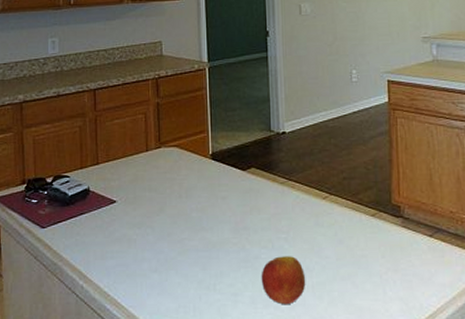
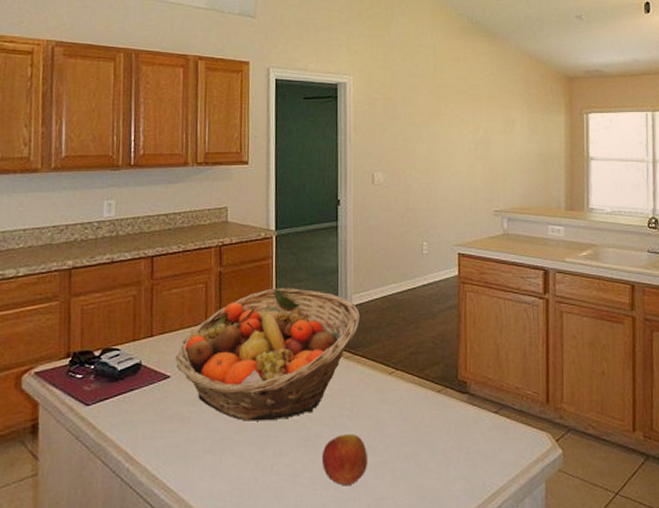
fruit basket: none [121,117,292,243] -> present [176,288,359,421]

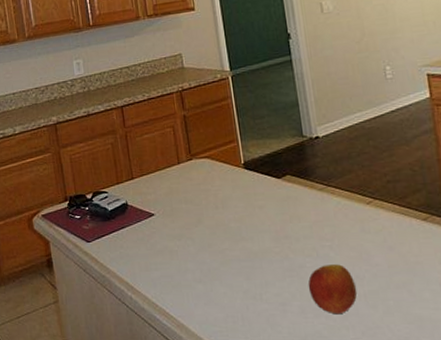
fruit basket: present [176,288,359,421] -> none [157,125,328,253]

